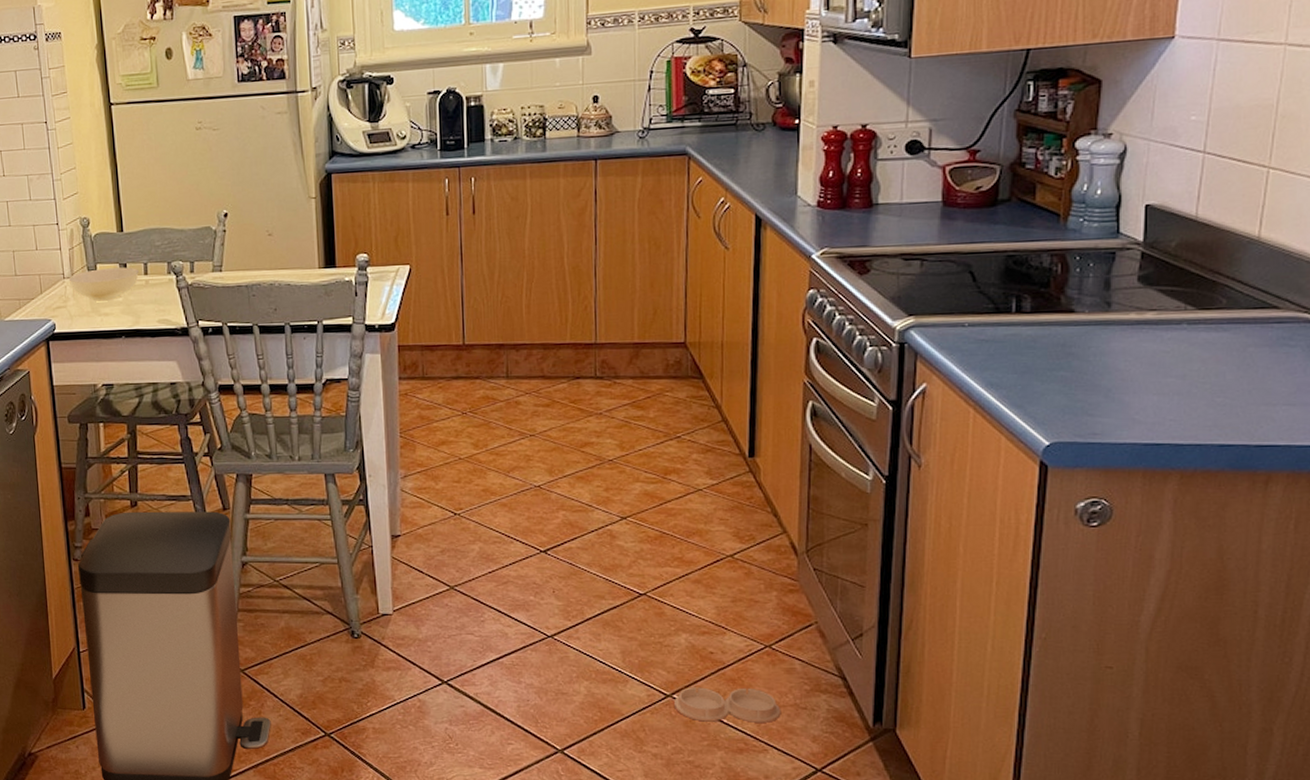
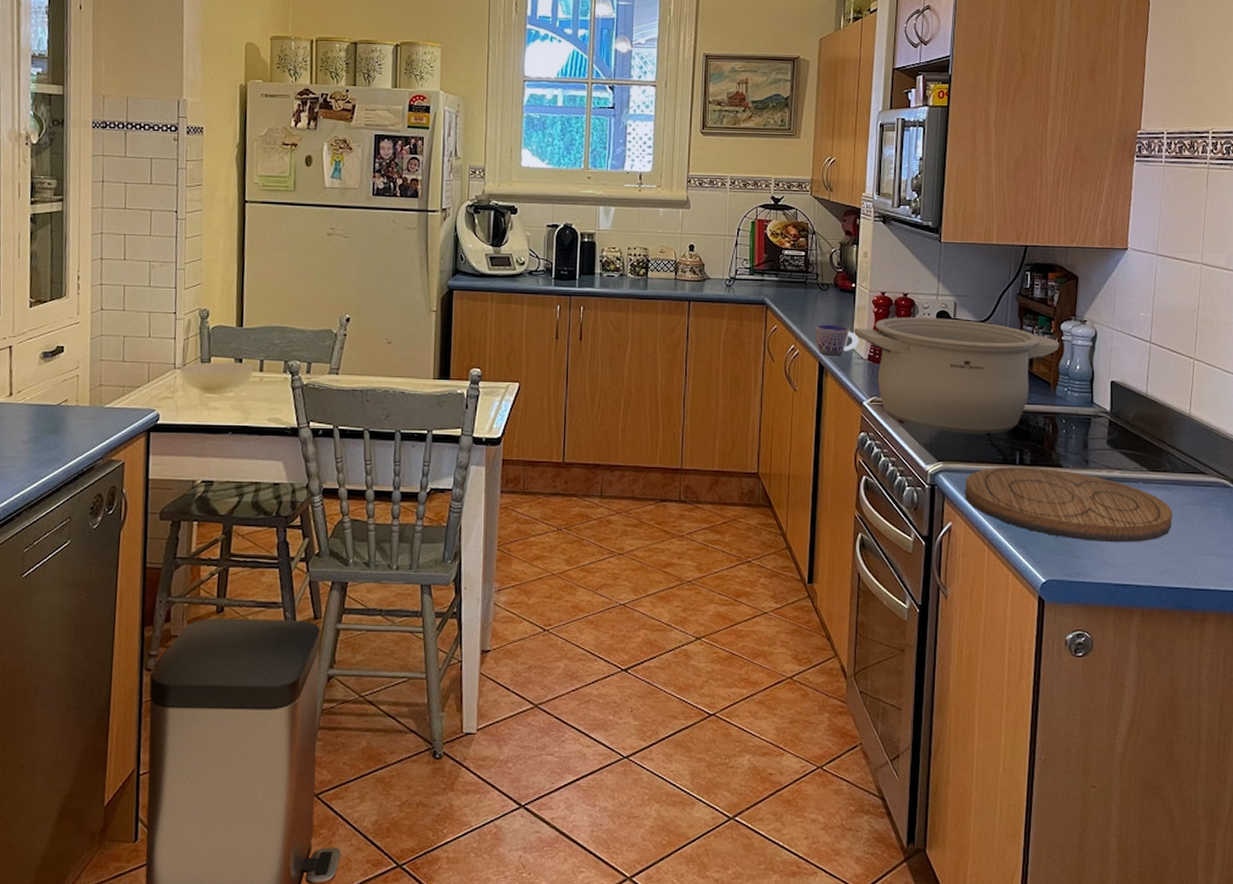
pet bowl: present [673,687,781,723] -> none [735,809,830,845]
cup: none [750,169,805,206] -> present [815,324,859,356]
cooking pot: none [798,148,1073,282] -> present [854,317,1059,434]
cutting board: none [943,314,1230,397] -> present [965,467,1173,543]

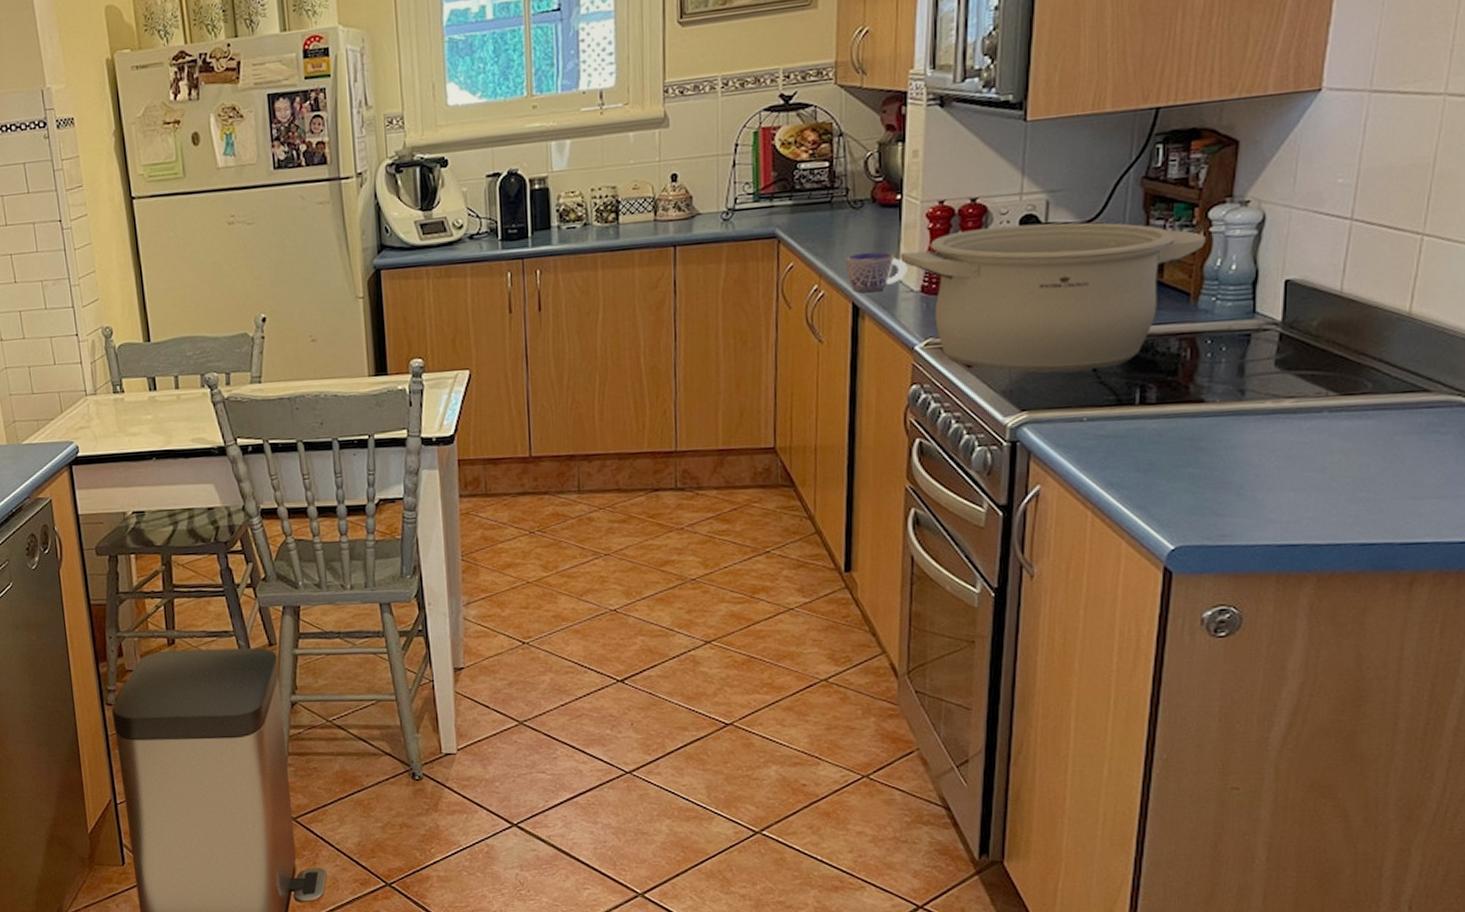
bowl: present [179,362,254,395] -> none [91,381,169,420]
cutting board: present [965,467,1173,543] -> none [1059,405,1374,494]

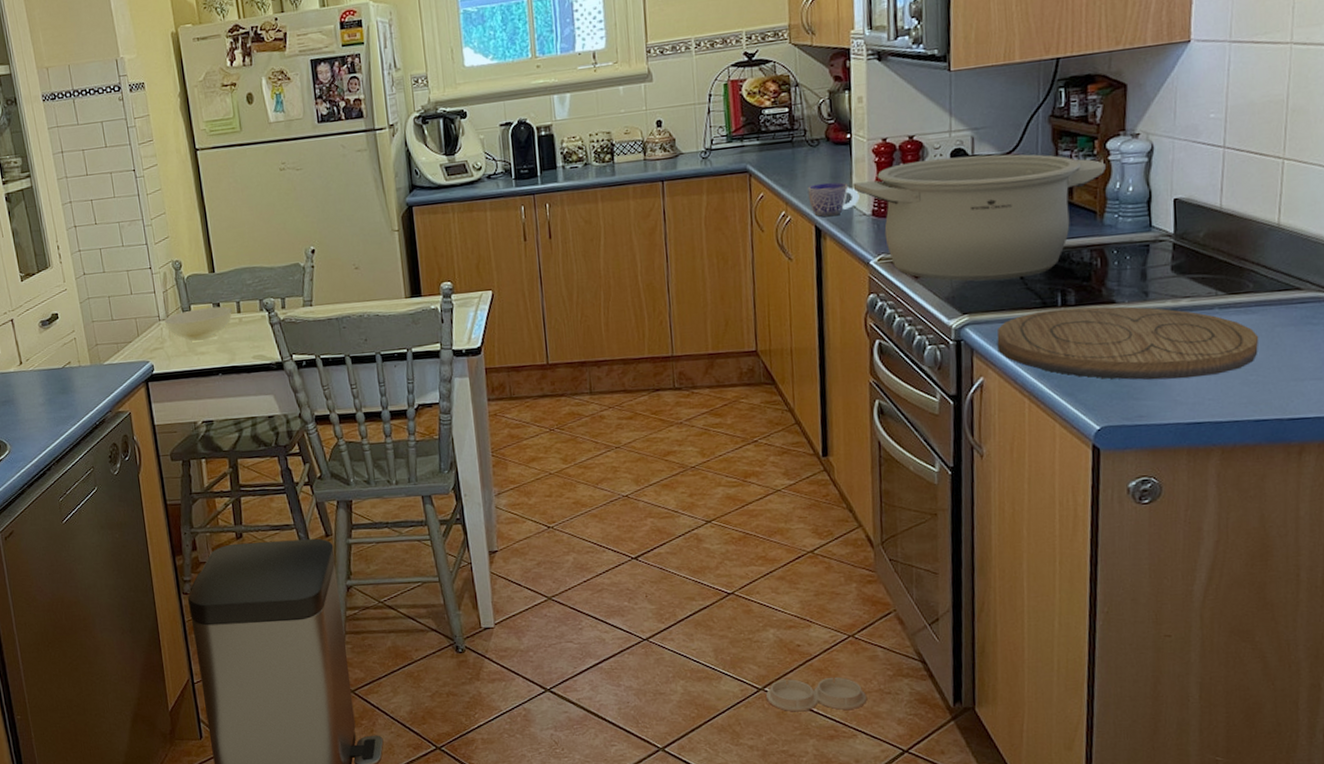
bowl: none [91,381,169,420] -> present [164,306,232,341]
pet bowl: none [762,821,880,859] -> present [765,676,867,712]
cutting board: none [1059,405,1374,494] -> present [996,306,1259,381]

